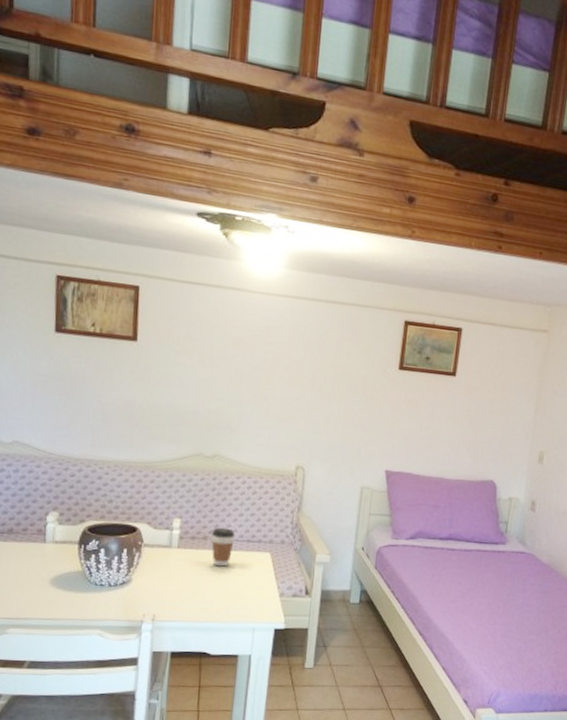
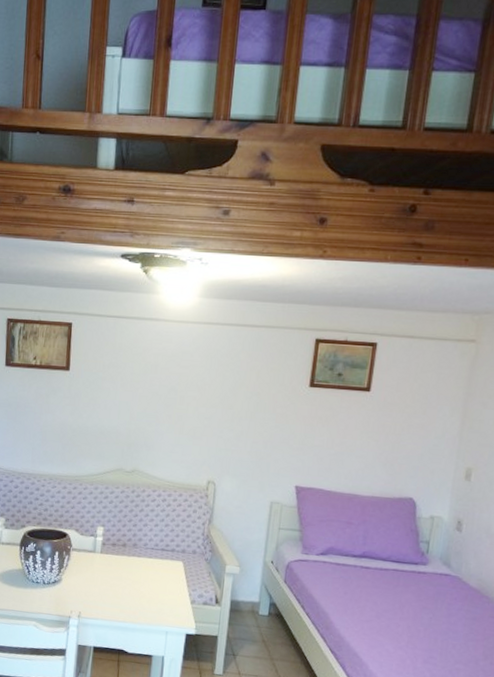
coffee cup: present [211,527,235,567] -> none [130,536,151,572]

